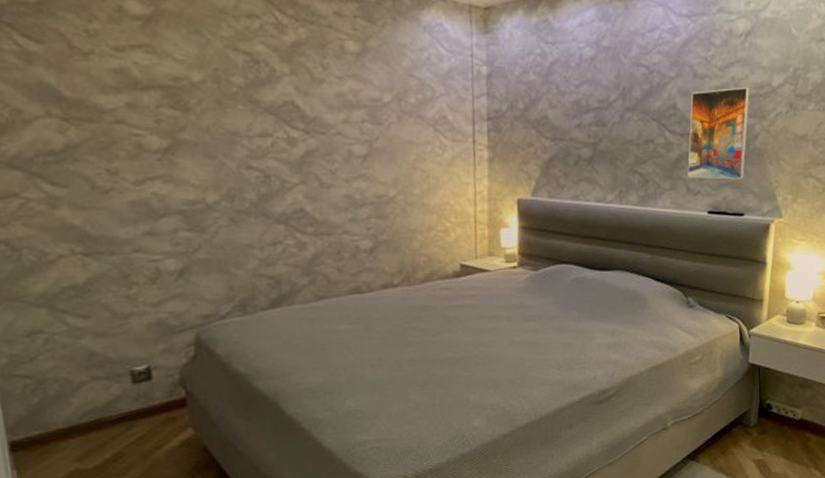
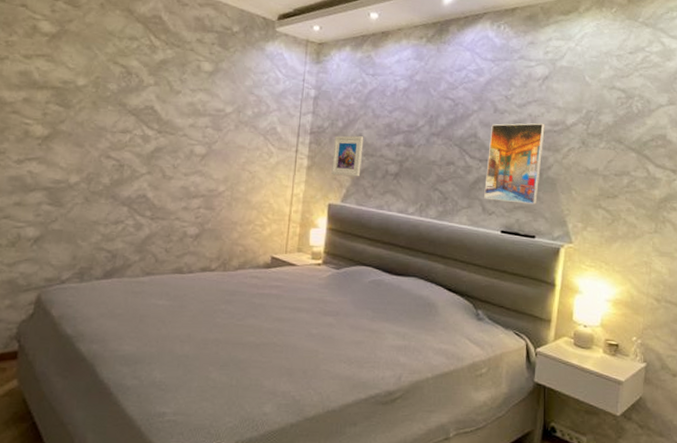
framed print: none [516,118,550,166] -> present [331,135,364,177]

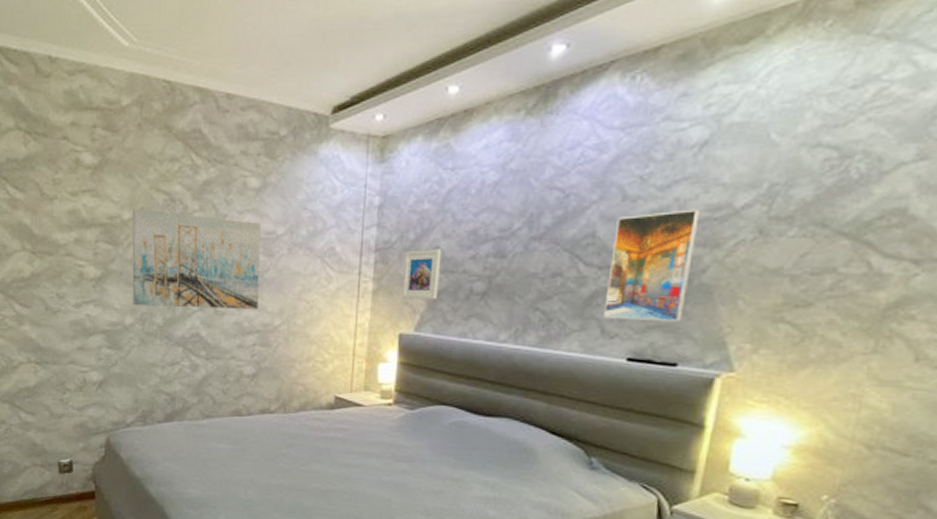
wall art: none [80,76,211,176] -> present [132,208,261,310]

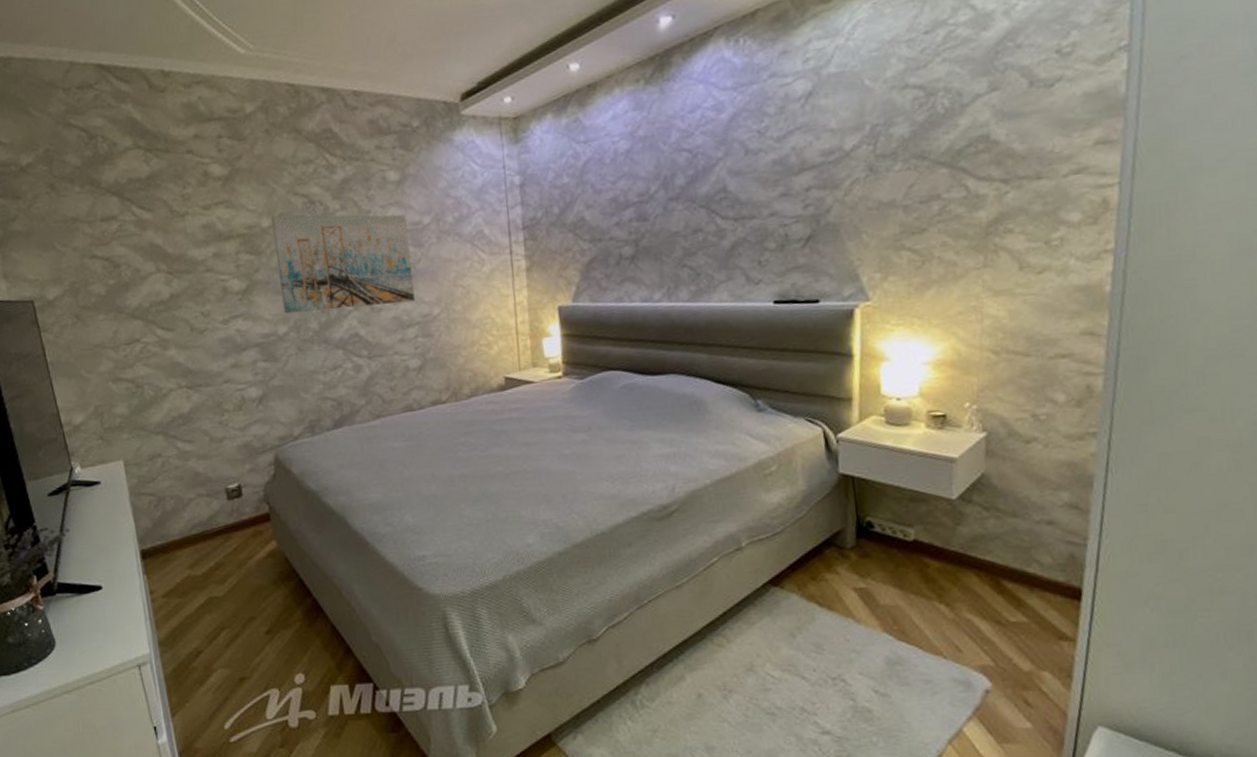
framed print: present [402,249,442,300] -> none [552,219,590,273]
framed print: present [604,209,700,322] -> none [743,155,817,267]

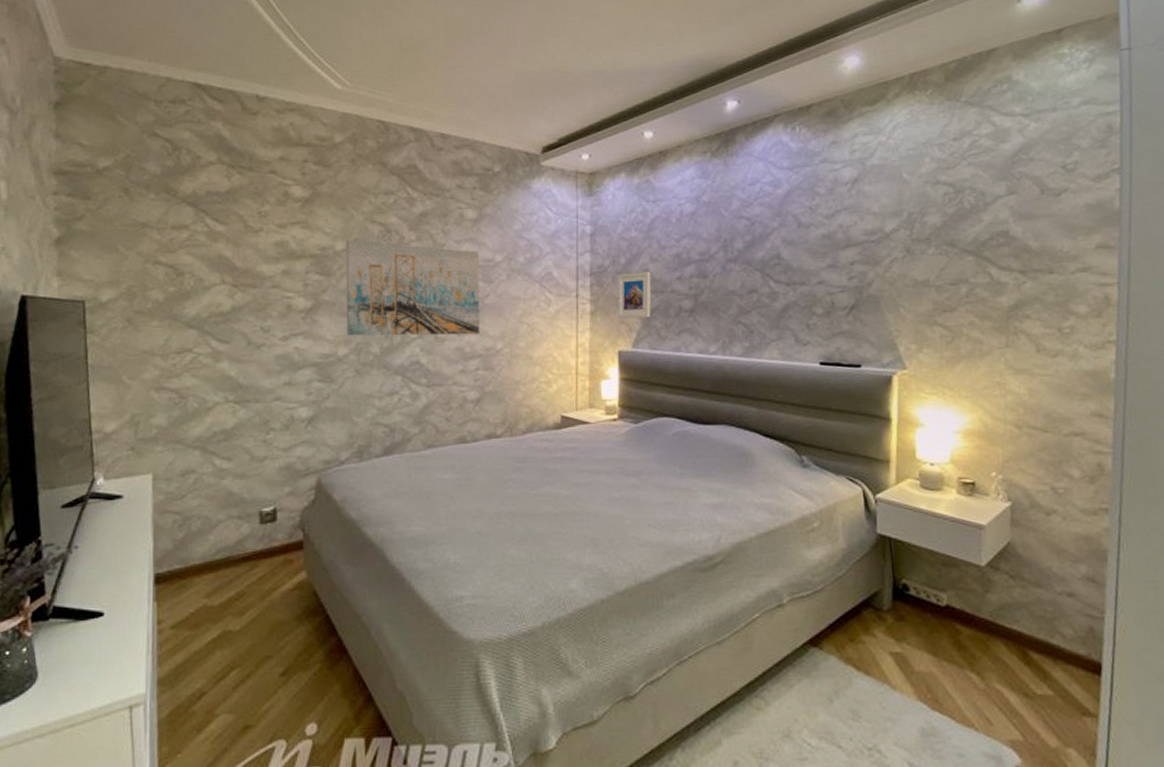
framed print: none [552,219,590,273] -> present [617,271,651,319]

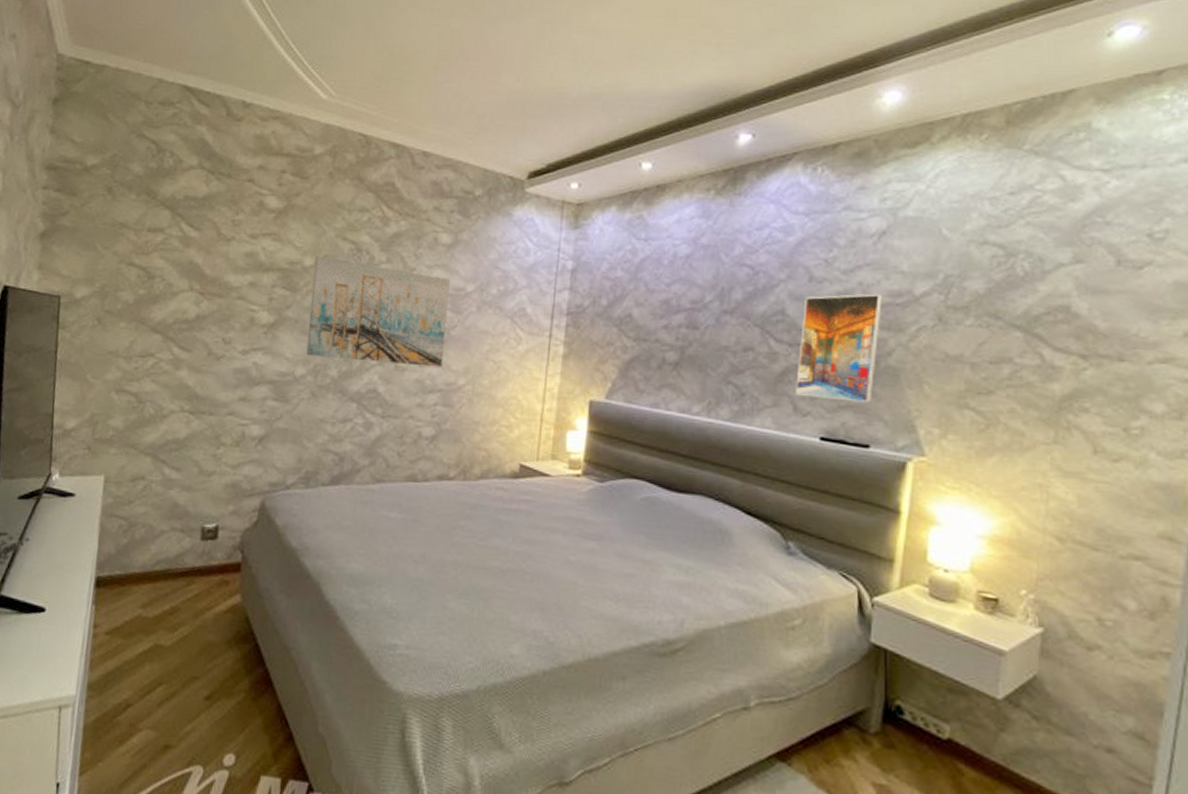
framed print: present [617,271,651,319] -> none [593,316,634,367]
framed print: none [795,233,861,329] -> present [796,293,882,403]

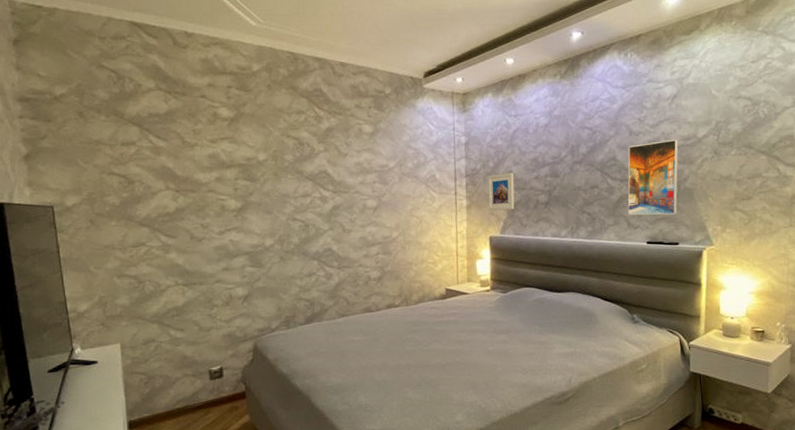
wall art: present [306,255,450,368] -> none [267,151,379,230]
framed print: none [593,316,634,367] -> present [487,173,515,211]

